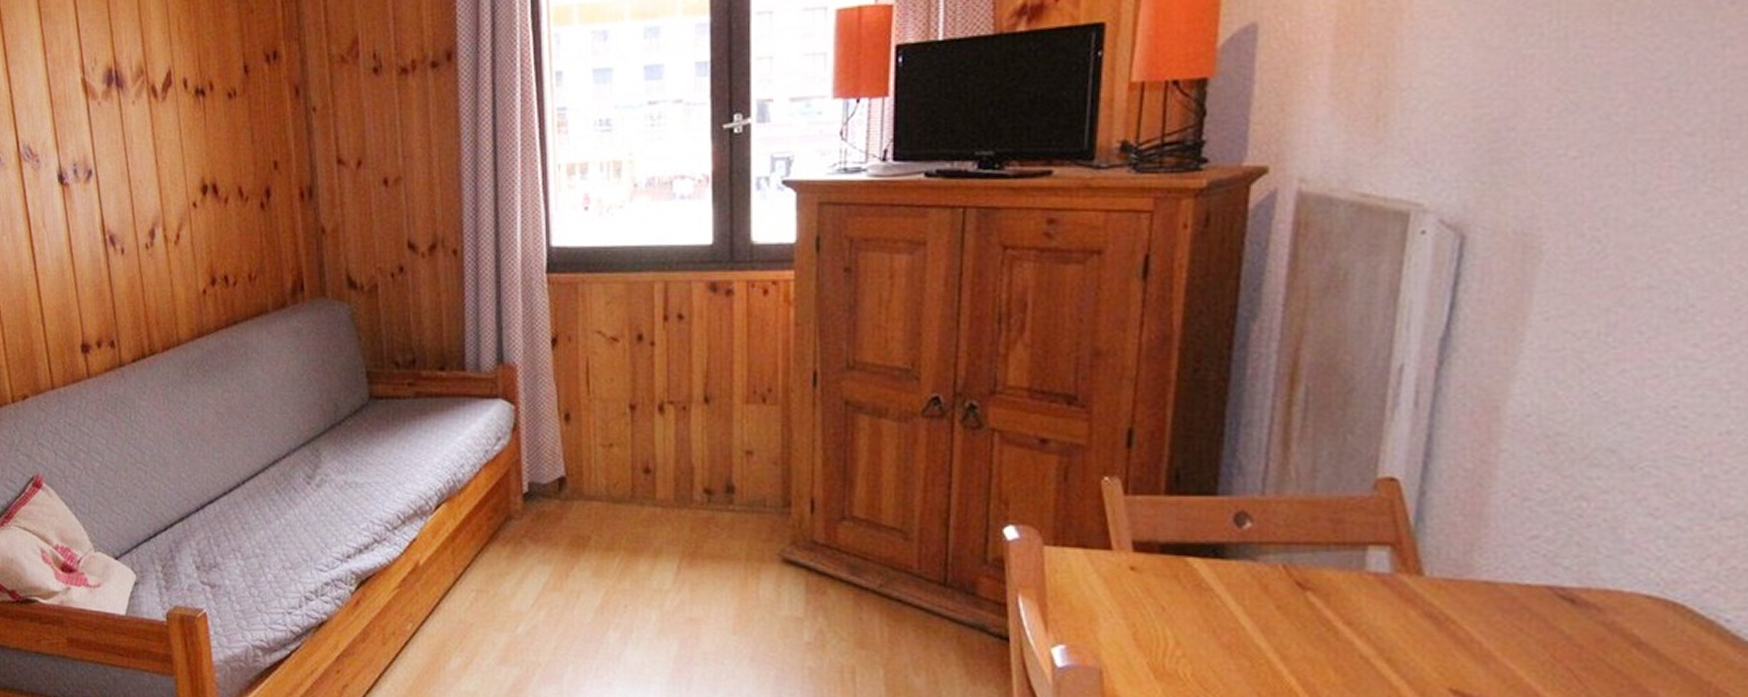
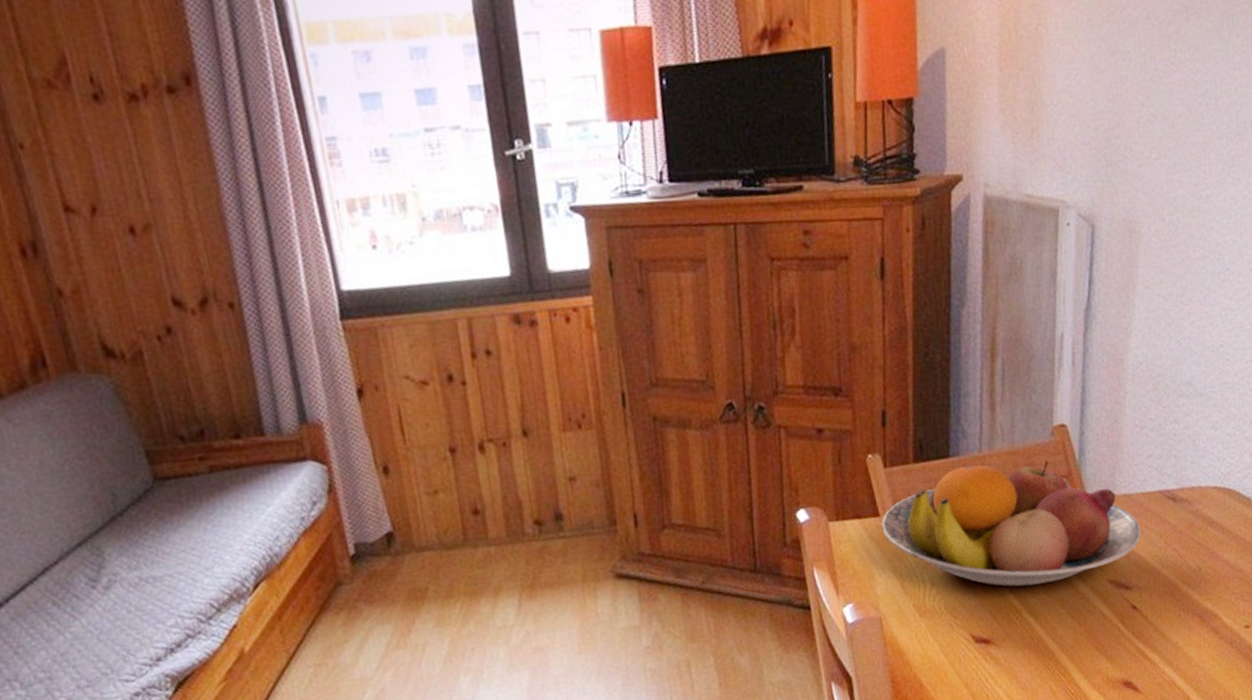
fruit bowl: none [1113,508,1511,675] -> present [881,460,1141,587]

